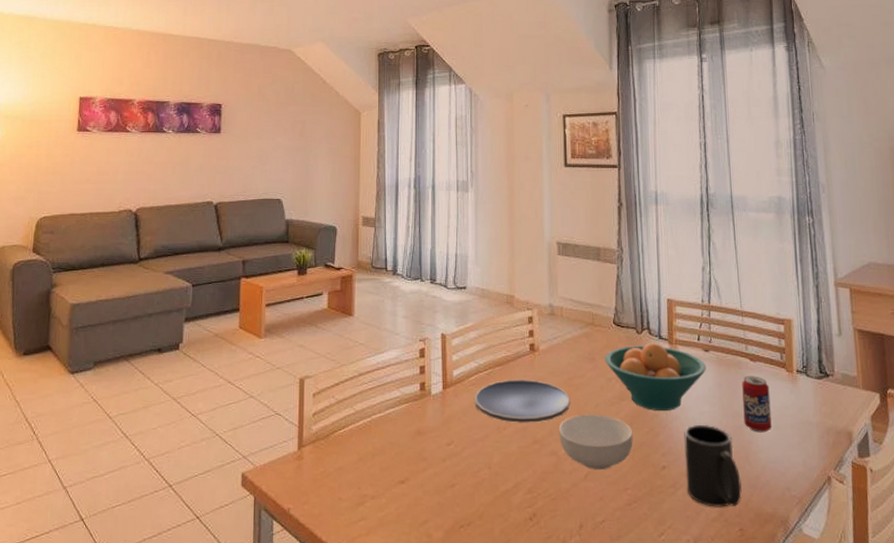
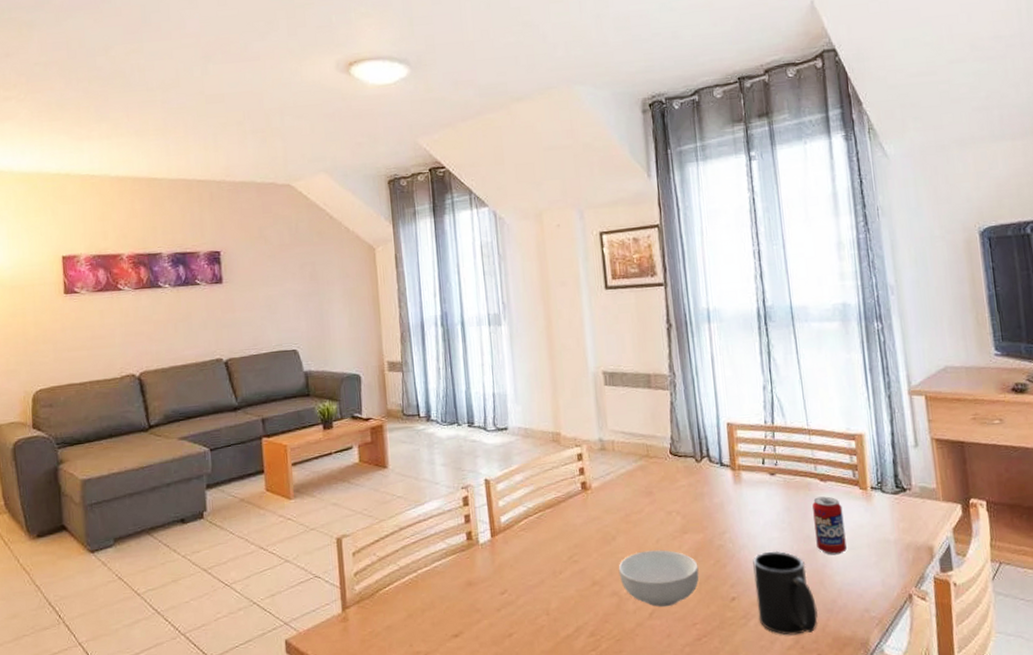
plate: present [474,379,571,423] -> none [526,519,630,566]
fruit bowl: present [605,342,706,412] -> none [663,469,773,542]

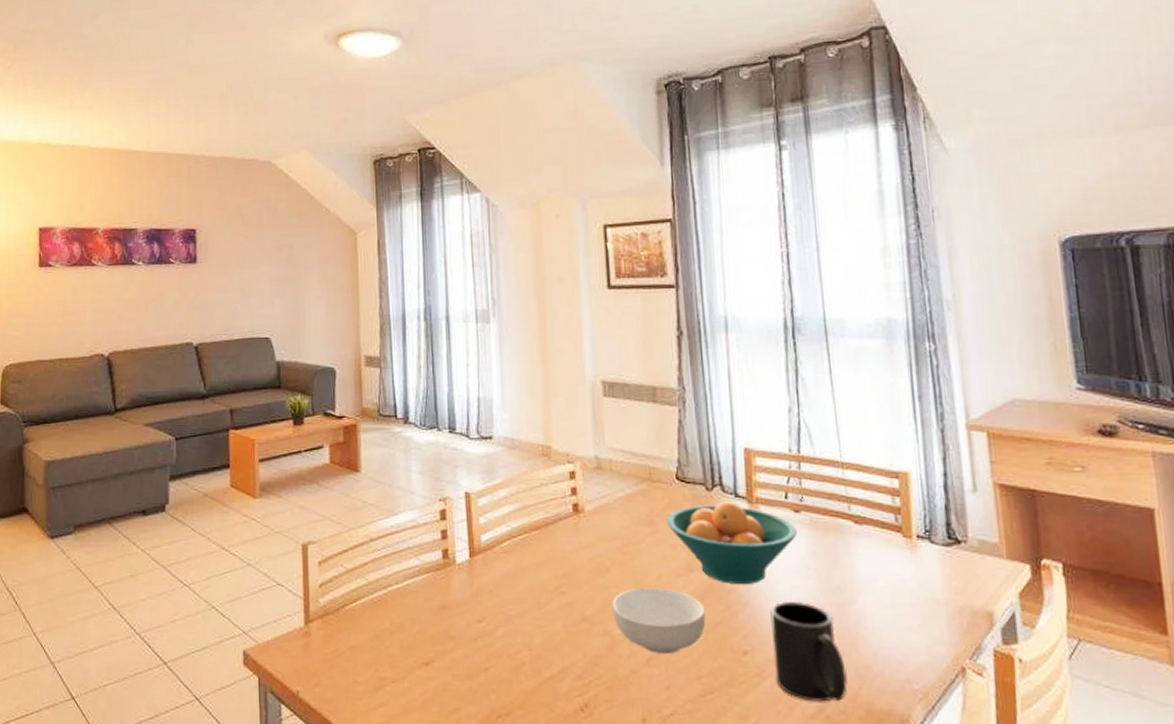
fruit bowl: none [663,469,773,542] -> present [666,501,797,585]
beverage can: present [812,496,847,555] -> none [844,542,885,612]

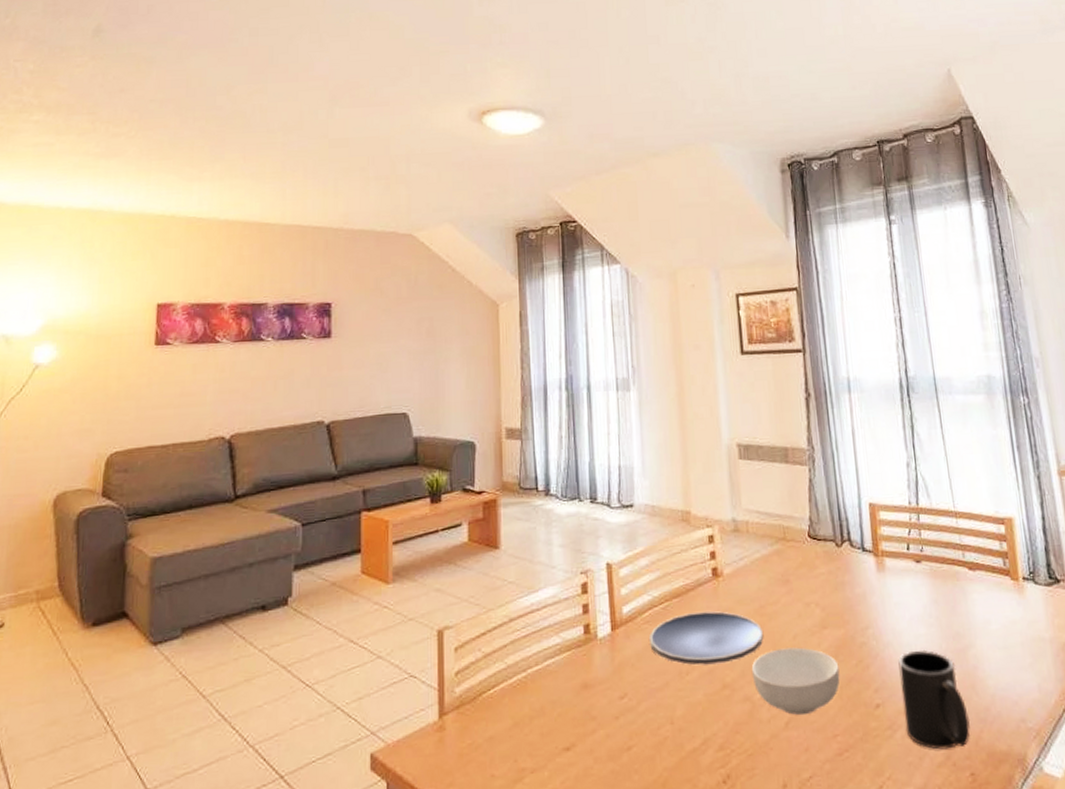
plate: none [508,545,626,598] -> present [649,611,764,666]
fruit bowl: present [666,501,797,585] -> none [800,555,919,638]

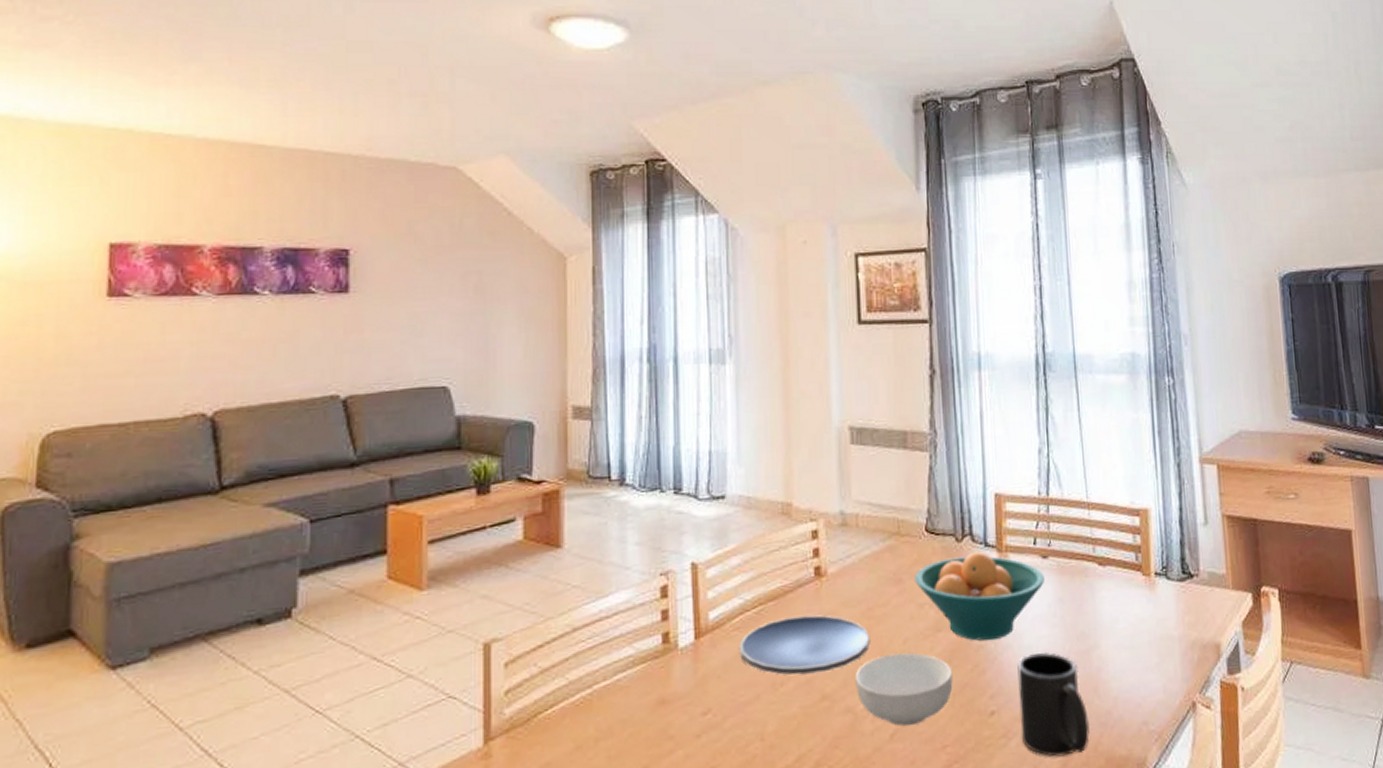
fruit bowl: none [800,555,919,638] -> present [915,551,1044,641]

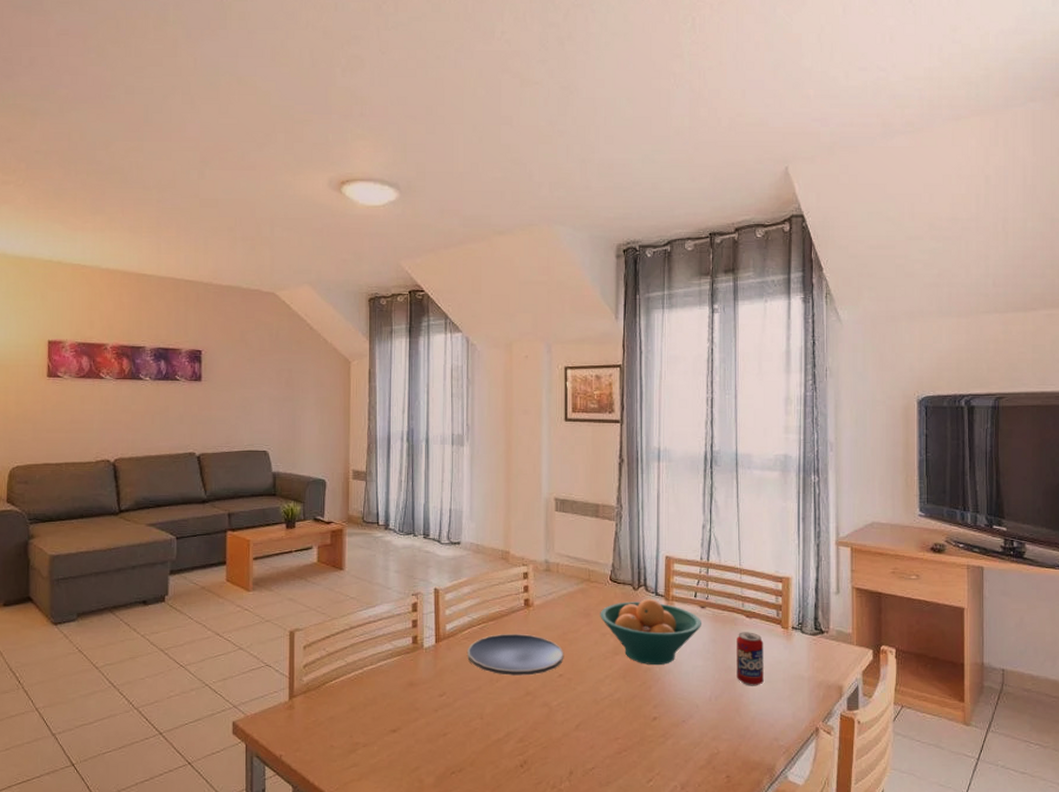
cereal bowl: present [855,652,953,726] -> none [551,668,626,721]
mug: present [1017,651,1090,757] -> none [676,678,730,756]
beverage can: none [1089,584,1125,656] -> present [737,632,764,686]

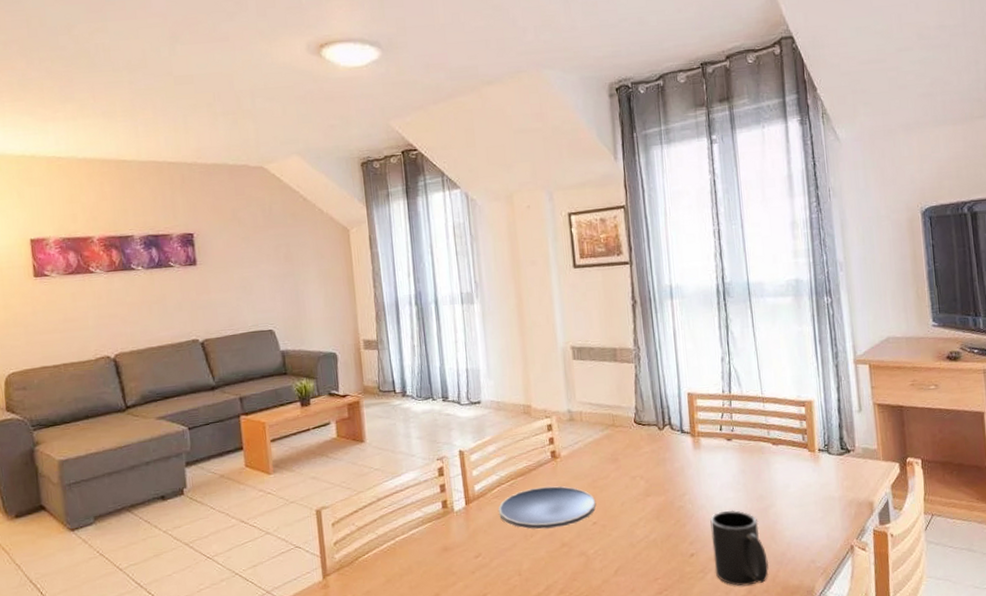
fruit bowl: present [600,598,701,666] -> none [627,436,729,503]
mug: none [676,678,730,756] -> present [710,510,769,586]
beverage can: present [737,632,764,686] -> none [765,459,796,513]

